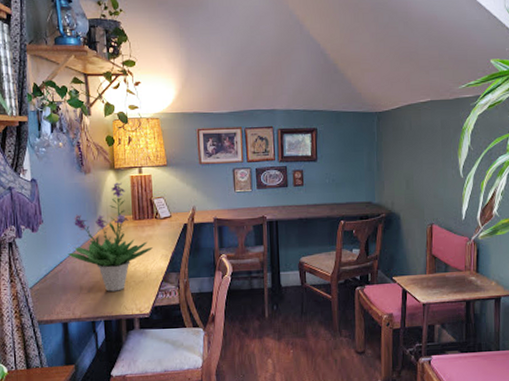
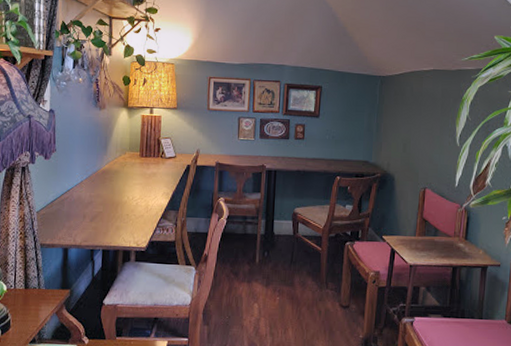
potted plant: present [68,182,153,292] -> none [75,120,155,223]

